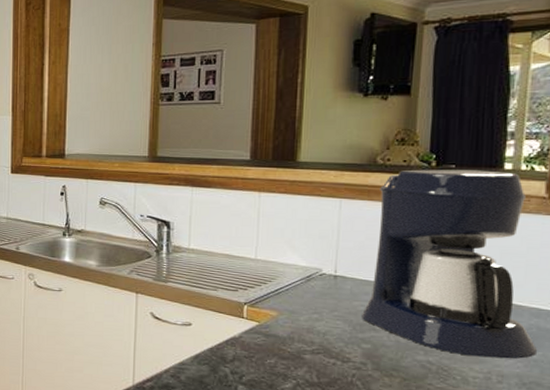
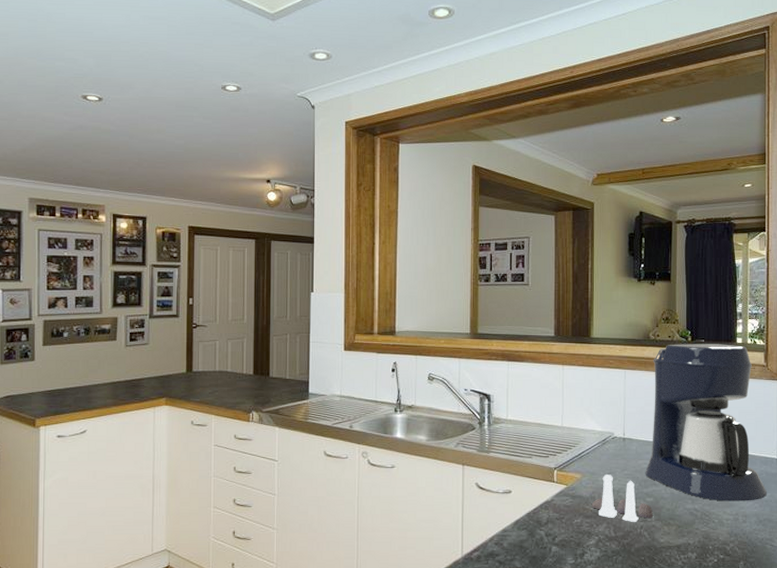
salt and pepper shaker set: none [289,314,371,369] -> present [591,475,654,522]

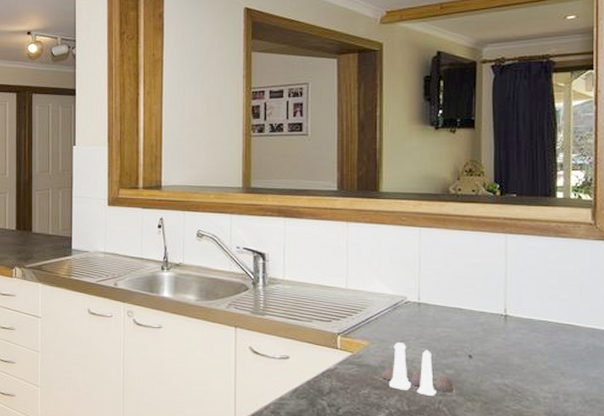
coffee maker: present [645,344,767,501] -> none [444,199,594,378]

